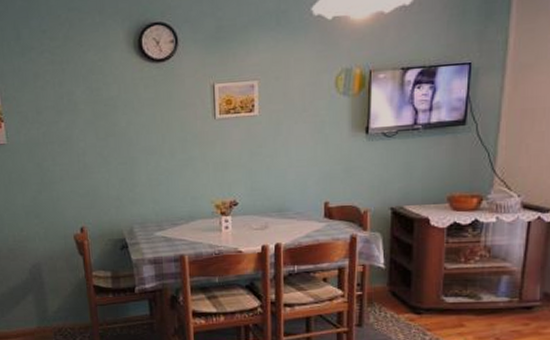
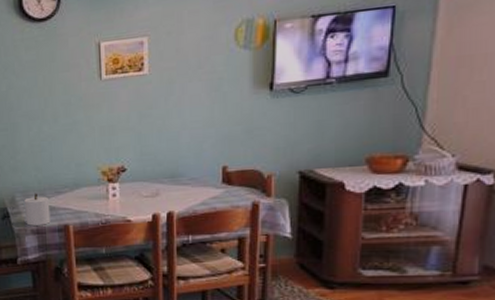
candle: none [142,224,167,256] -> present [24,193,51,226]

